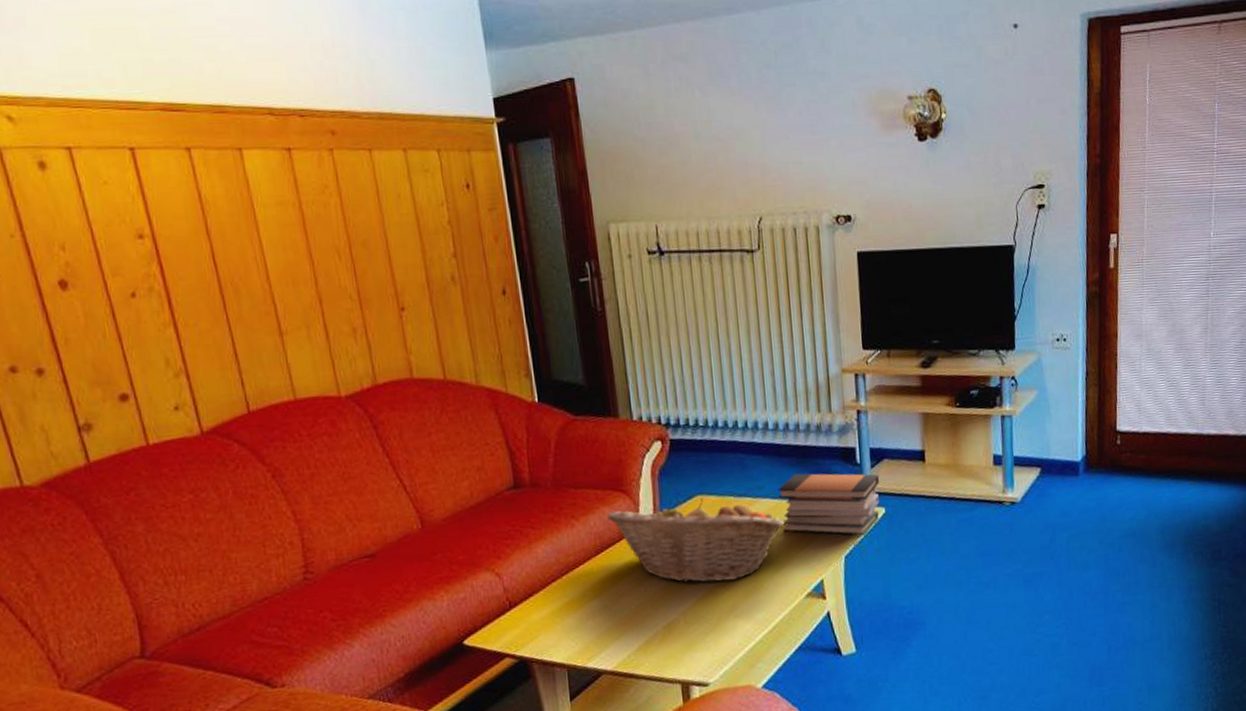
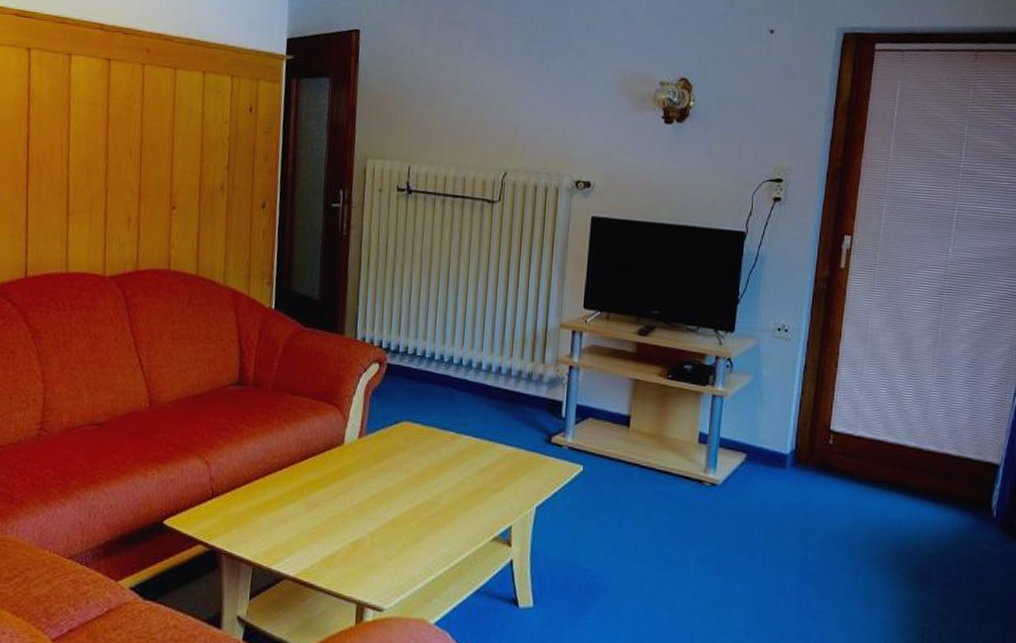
fruit basket: present [607,498,785,583] -> none [316,422,483,510]
book stack: present [778,473,880,535] -> none [480,417,582,489]

